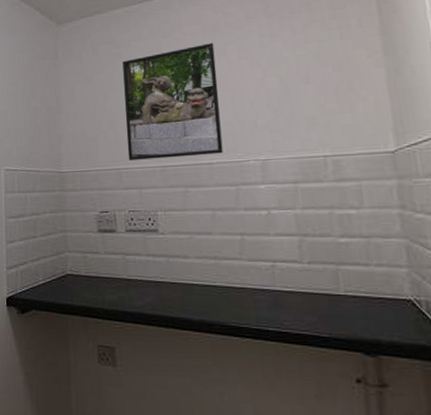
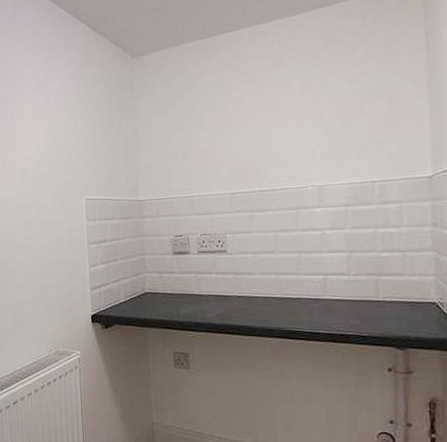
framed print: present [122,43,224,160] -> none [195,76,285,188]

